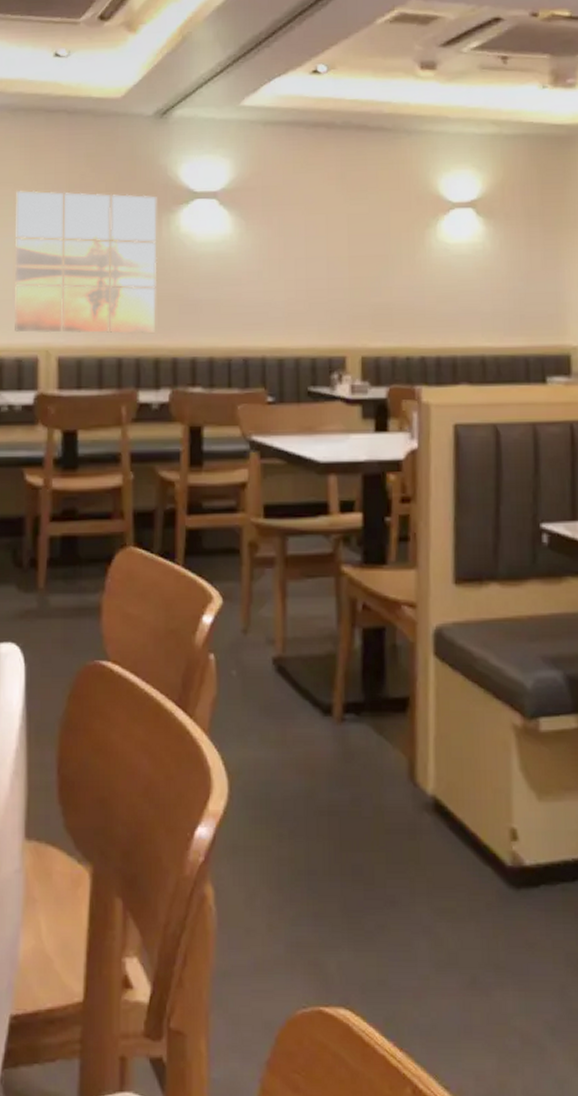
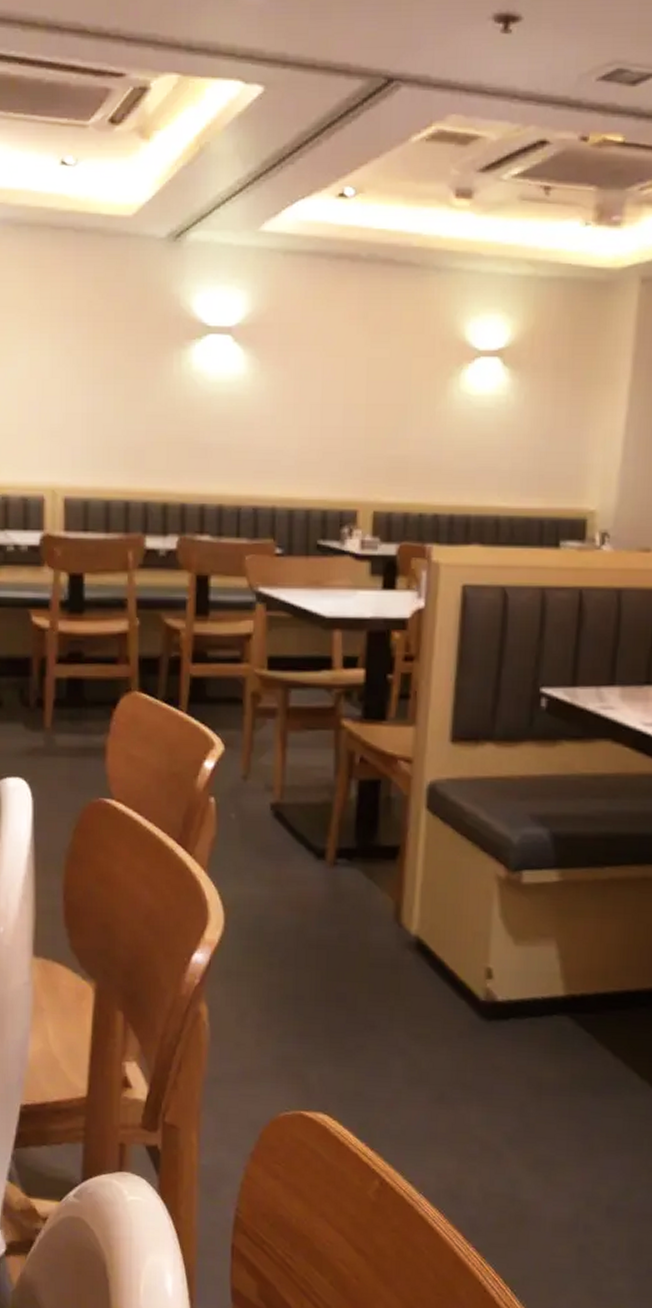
wall art: present [15,190,157,334] -> none [20,317,169,476]

